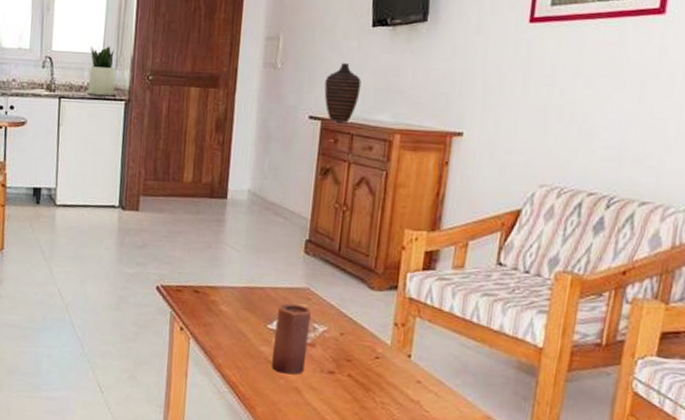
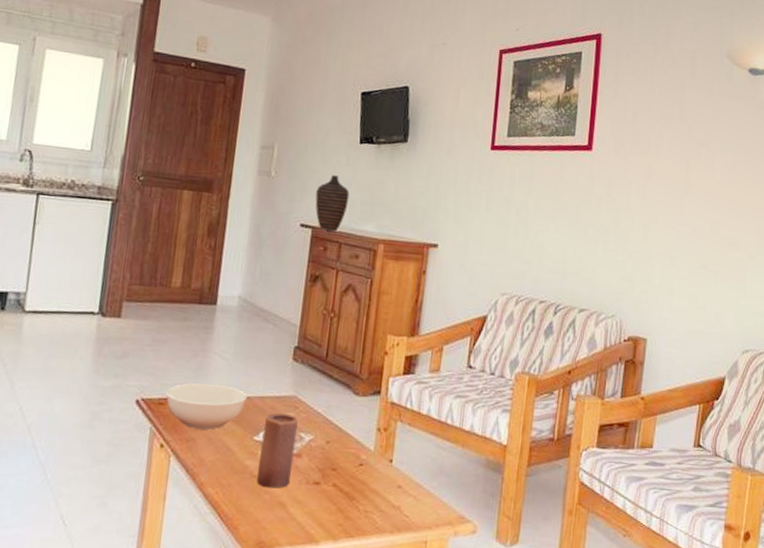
planter: present [85,46,117,97] -> none [68,142,105,196]
bowl: none [182,272,260,317] -> present [165,382,248,430]

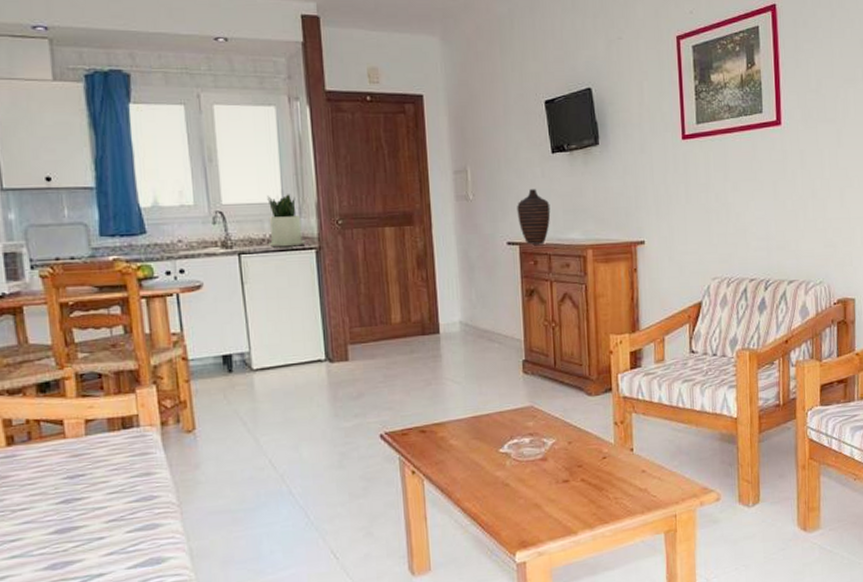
planter: none [68,142,105,196] -> present [267,194,306,248]
bowl: present [165,382,248,430] -> none [406,407,486,452]
candle: present [256,413,298,489] -> none [506,423,541,493]

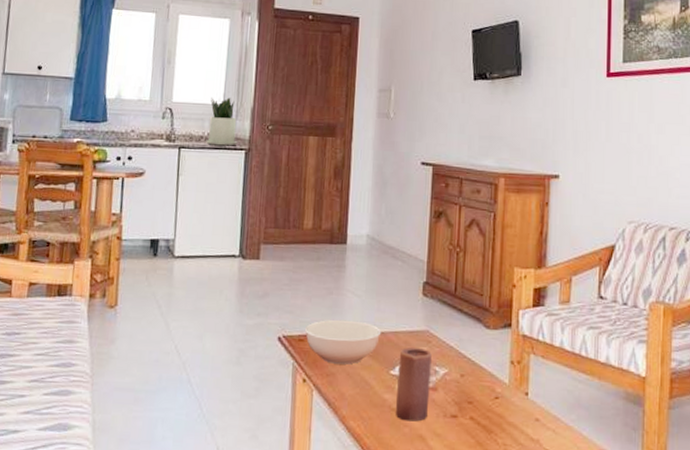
bowl: none [406,407,486,452] -> present [304,319,382,365]
candle: none [506,423,541,493] -> present [395,347,432,422]
decorative vase: present [517,189,551,245] -> none [434,113,467,168]

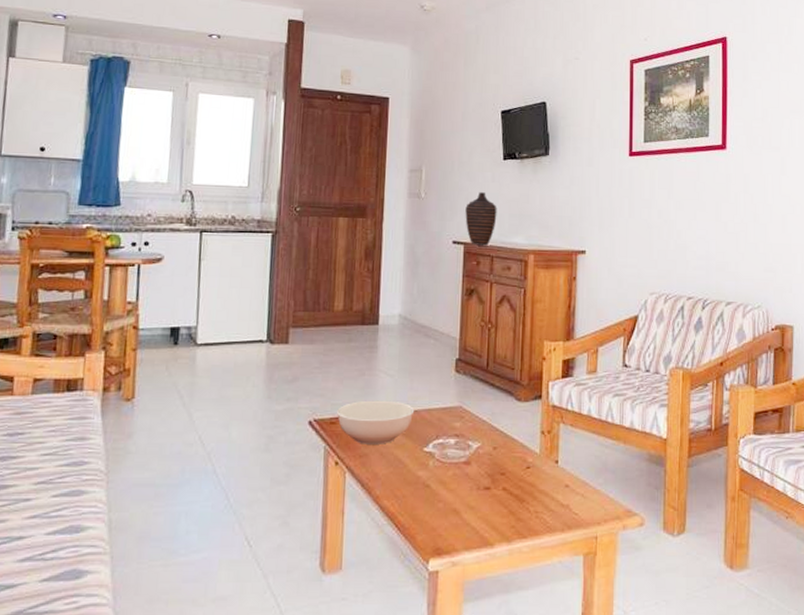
planter: present [206,97,238,146] -> none [229,179,264,229]
candle: present [395,347,432,422] -> none [429,424,465,496]
decorative vase: none [434,113,467,168] -> present [465,192,497,246]

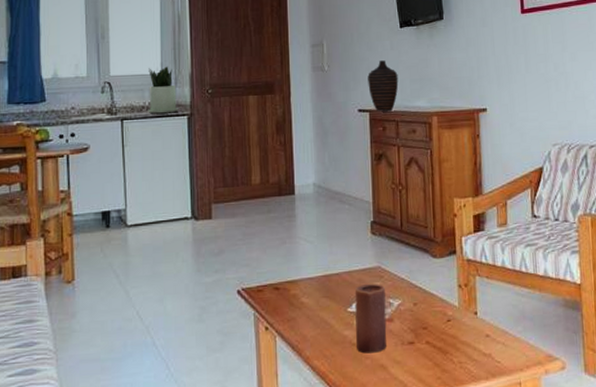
planter: none [229,179,264,229] -> present [148,66,179,114]
bowl: present [336,400,415,444] -> none [262,265,336,309]
candle: none [429,424,465,496] -> present [354,284,387,353]

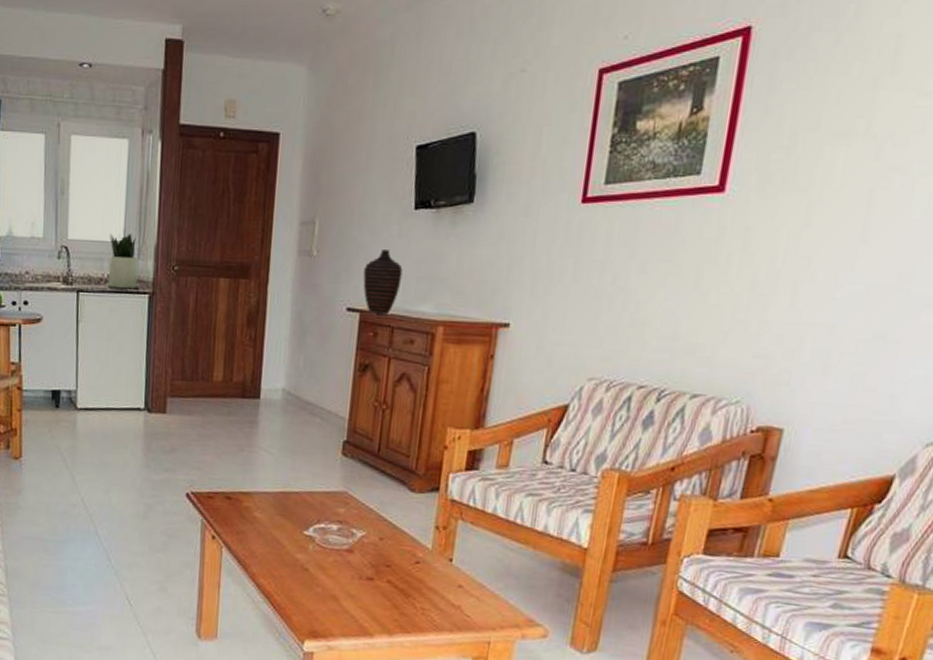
candle: present [354,284,387,353] -> none [307,508,349,582]

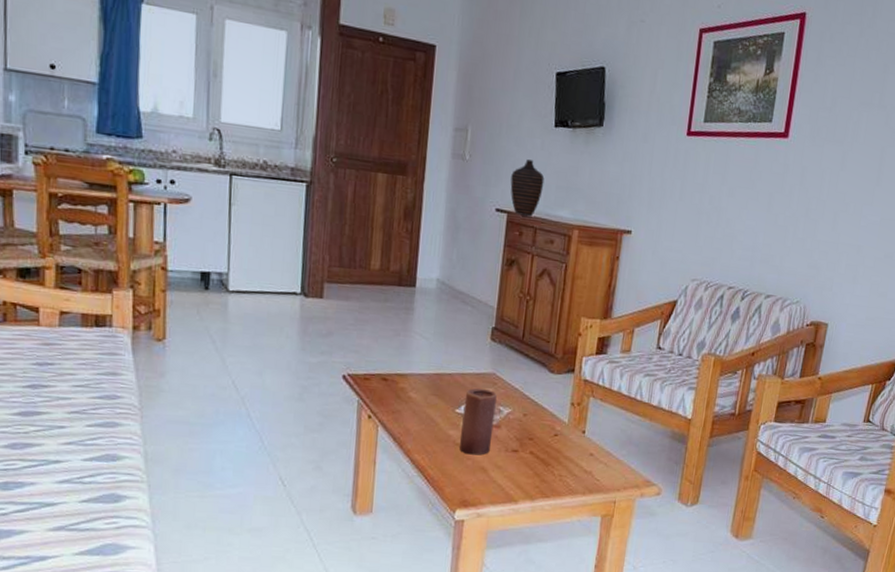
planter: present [106,233,140,290] -> none [261,121,298,177]
candle: none [307,508,349,582] -> present [459,388,497,455]

